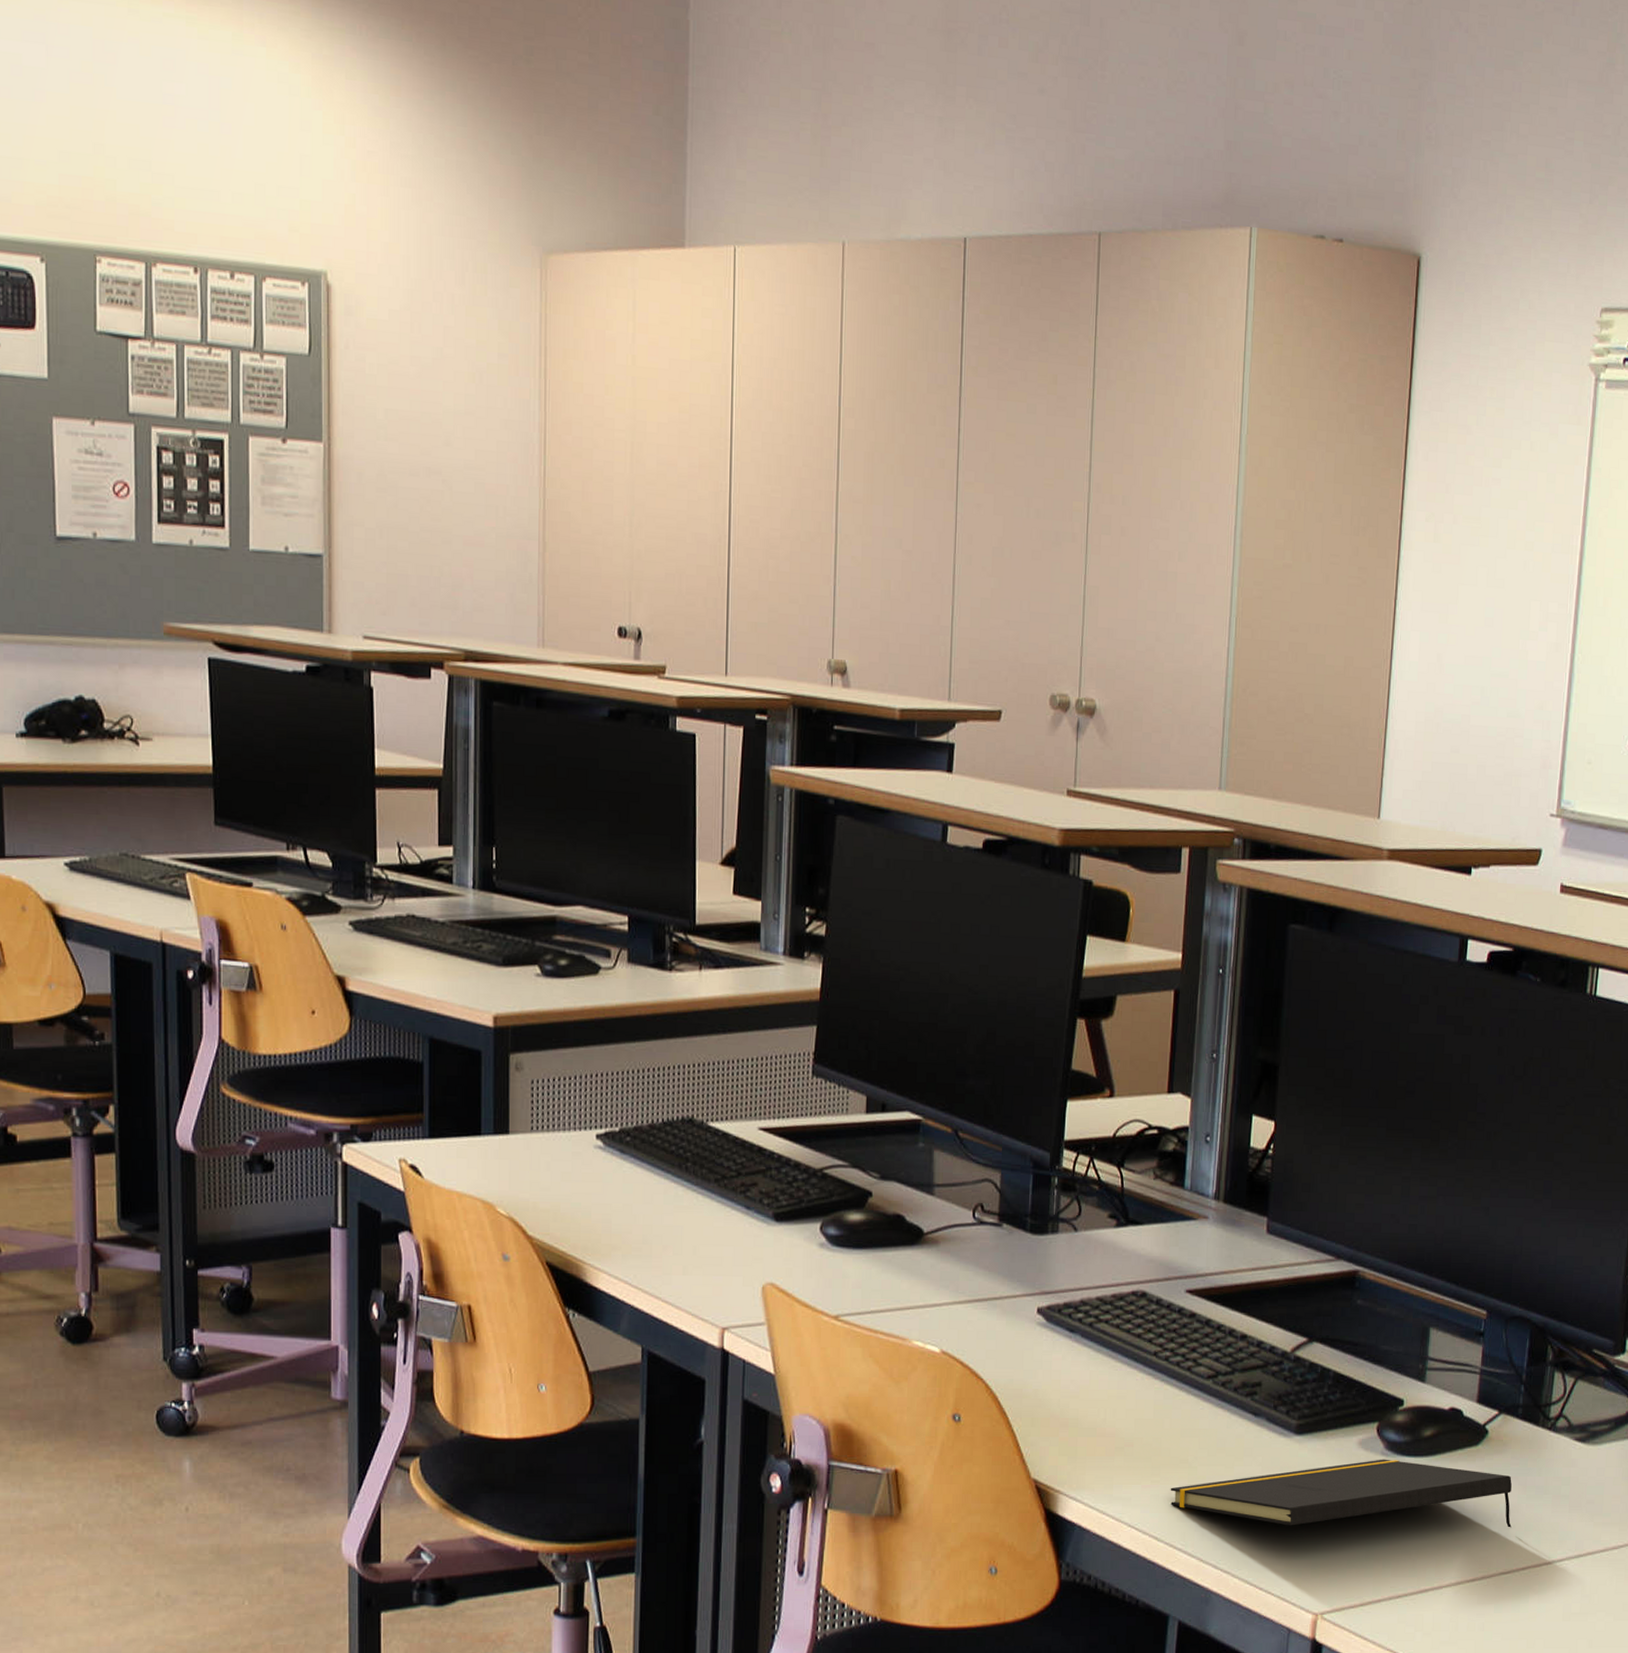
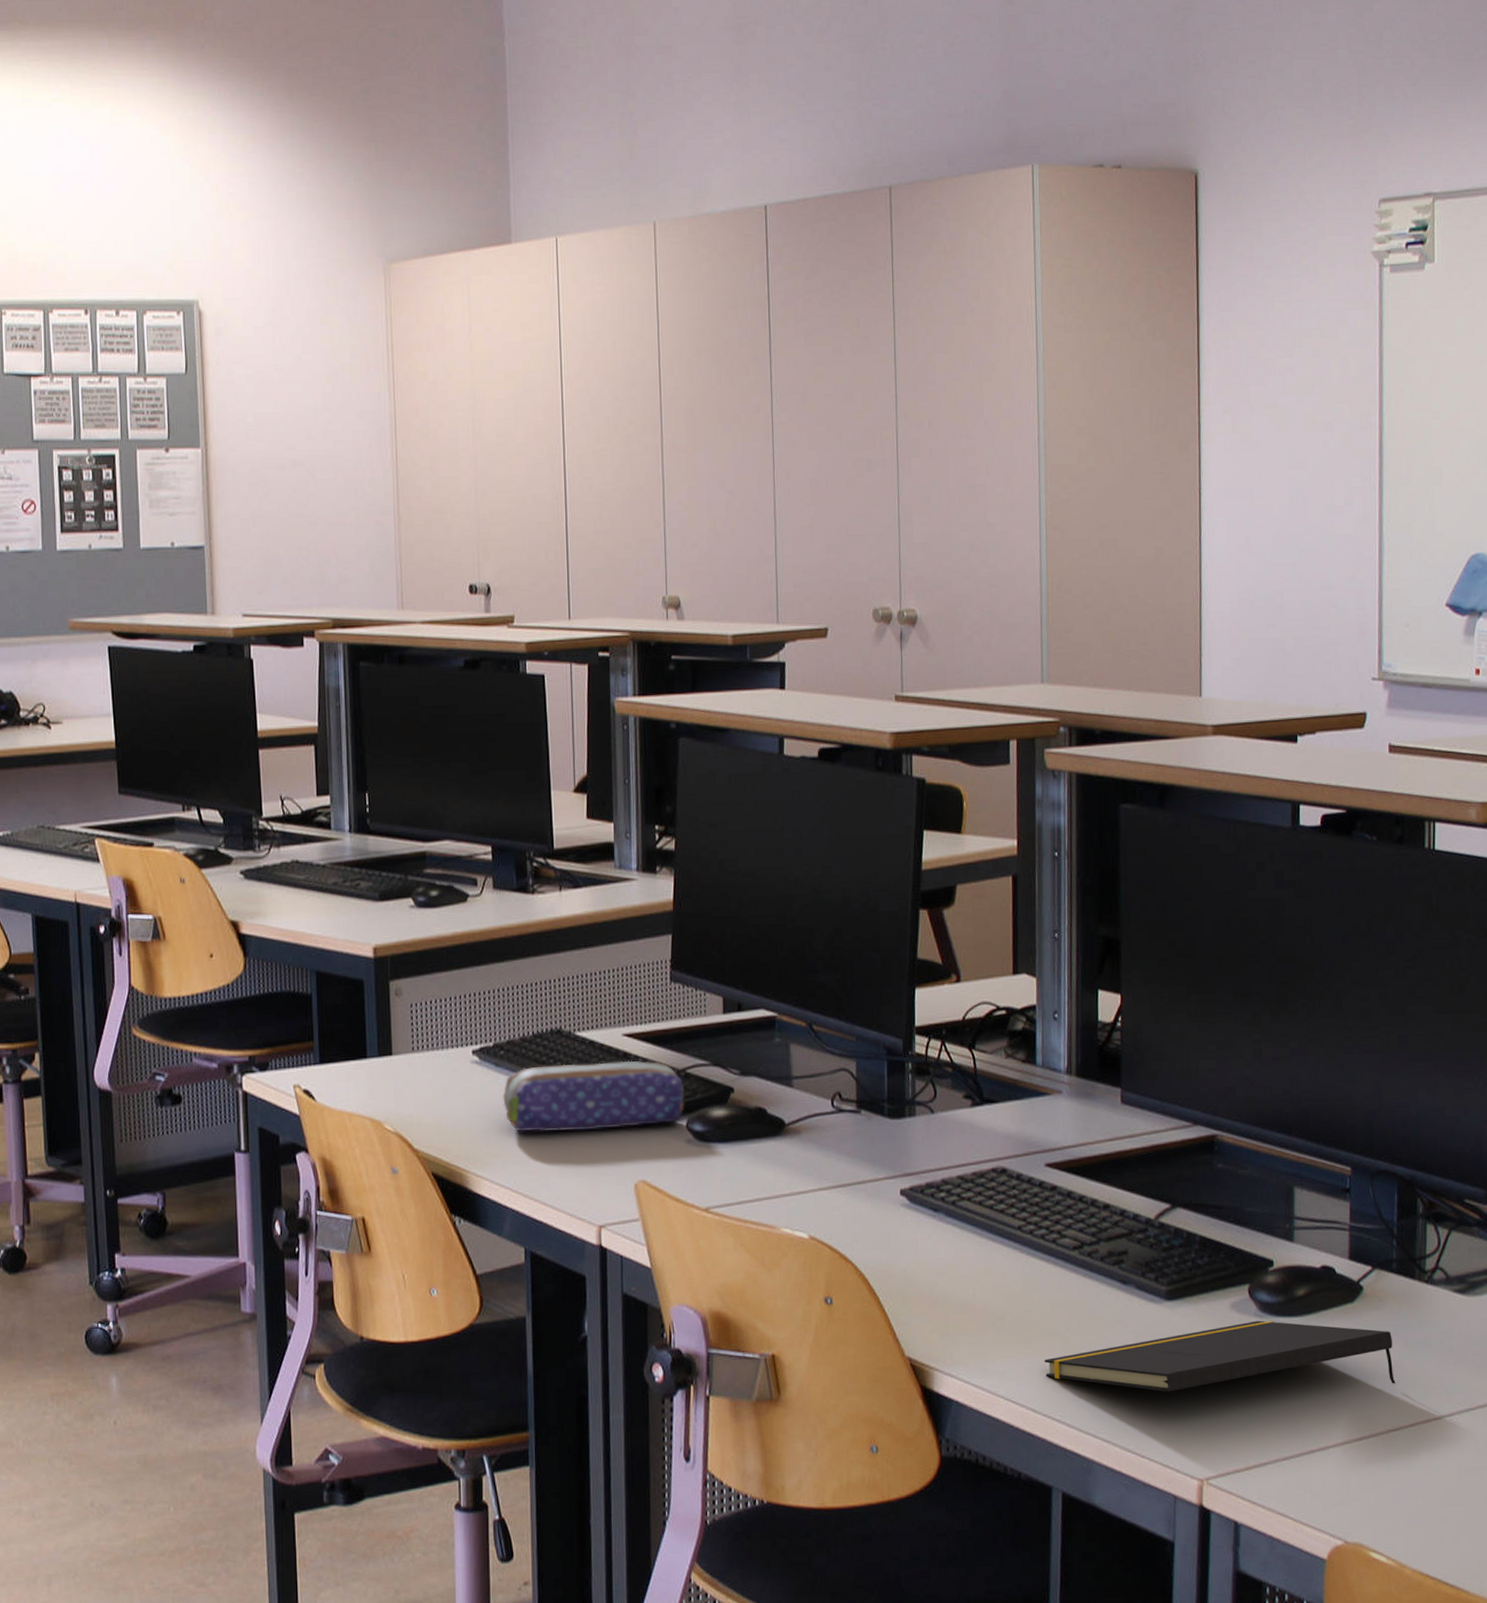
pencil case: none [626,1155,820,1227] -> present [503,1060,684,1132]

